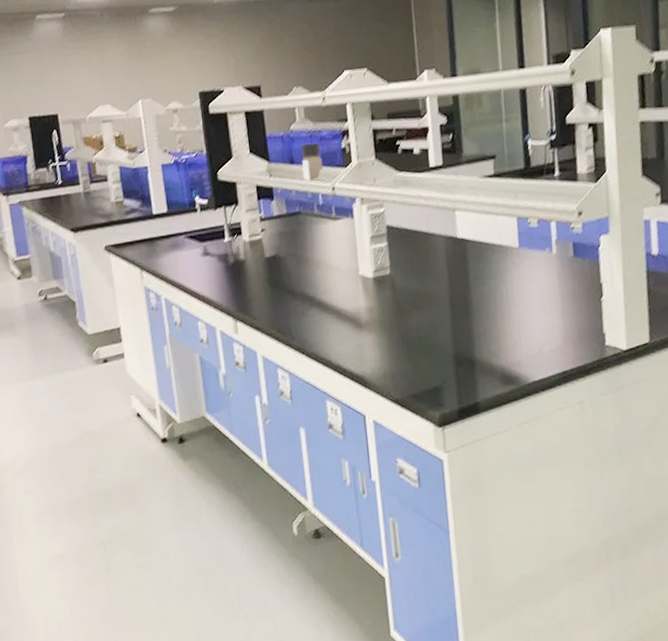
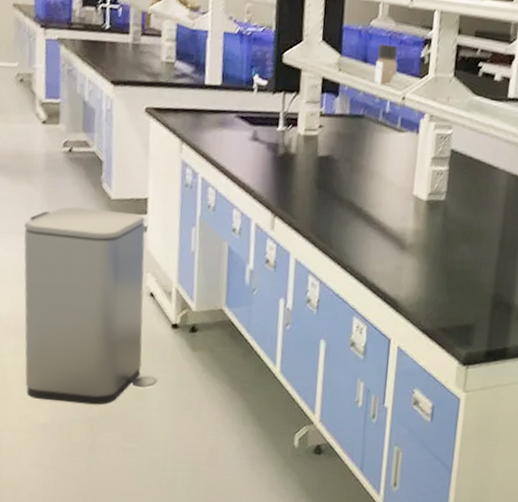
pedal bin: none [16,343,157,531] -> present [23,206,158,405]

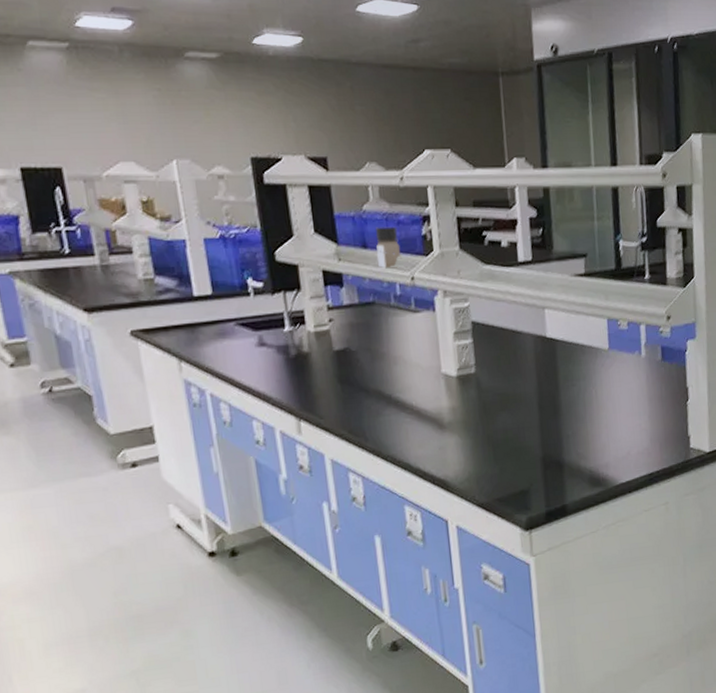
pedal bin: present [23,206,158,405] -> none [11,445,204,665]

